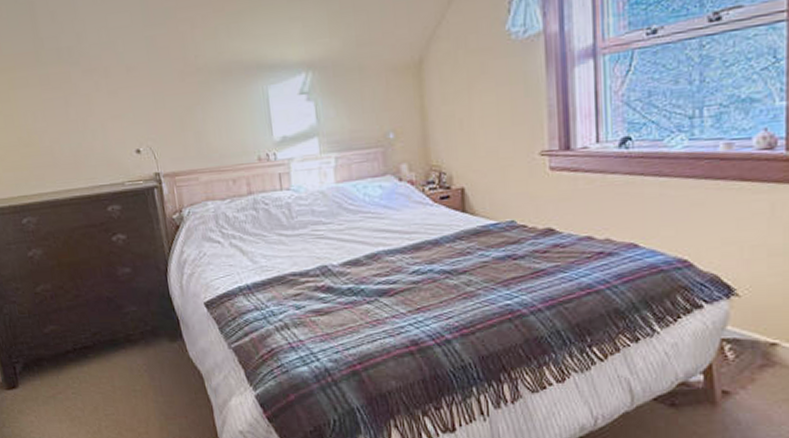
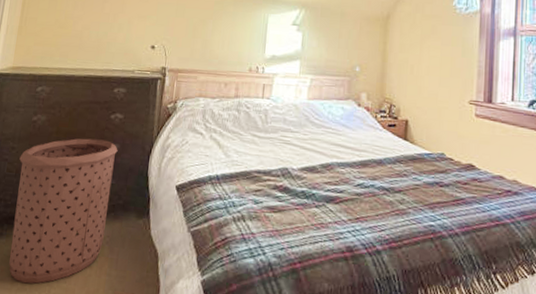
laundry basket: none [27,265,142,420] -> present [9,138,118,284]

